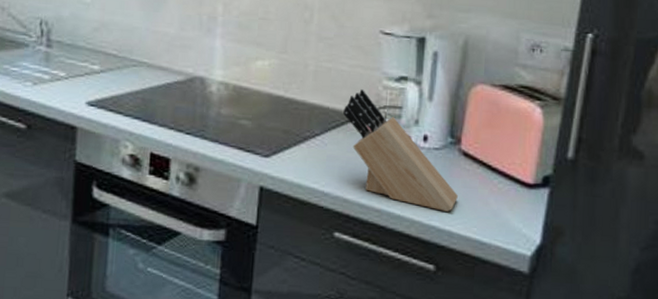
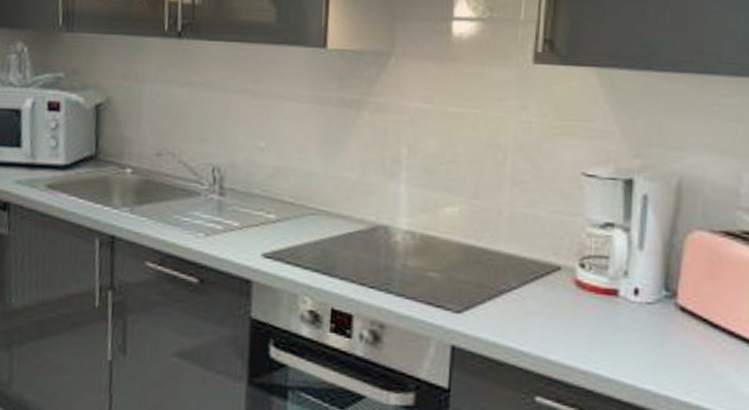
knife block: present [343,89,458,212] -> none [543,237,675,374]

